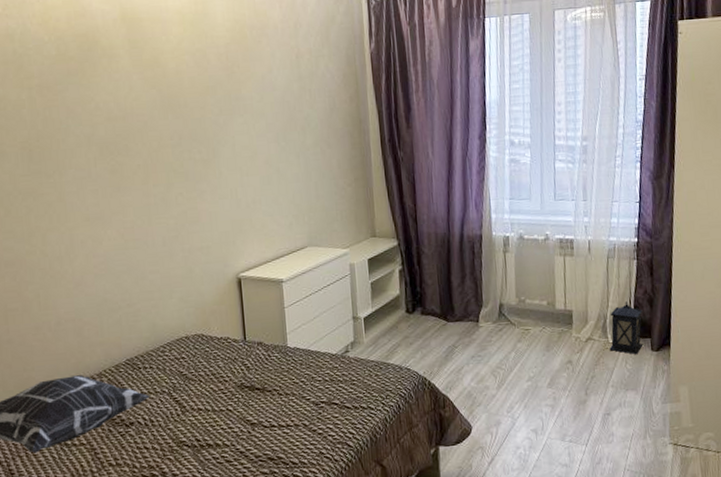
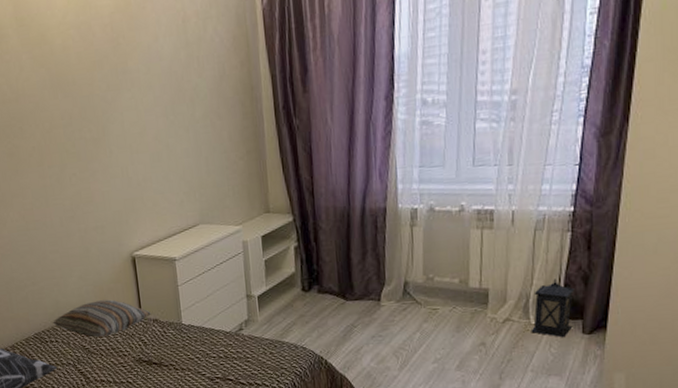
pillow: none [148,322,255,363] -> present [53,299,151,338]

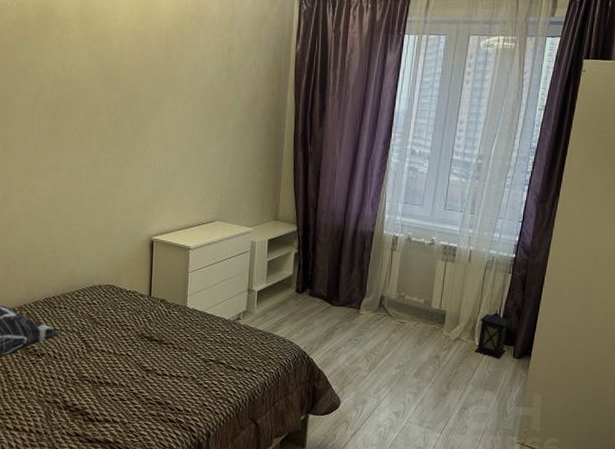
pillow: present [53,299,151,338] -> none [65,275,160,310]

